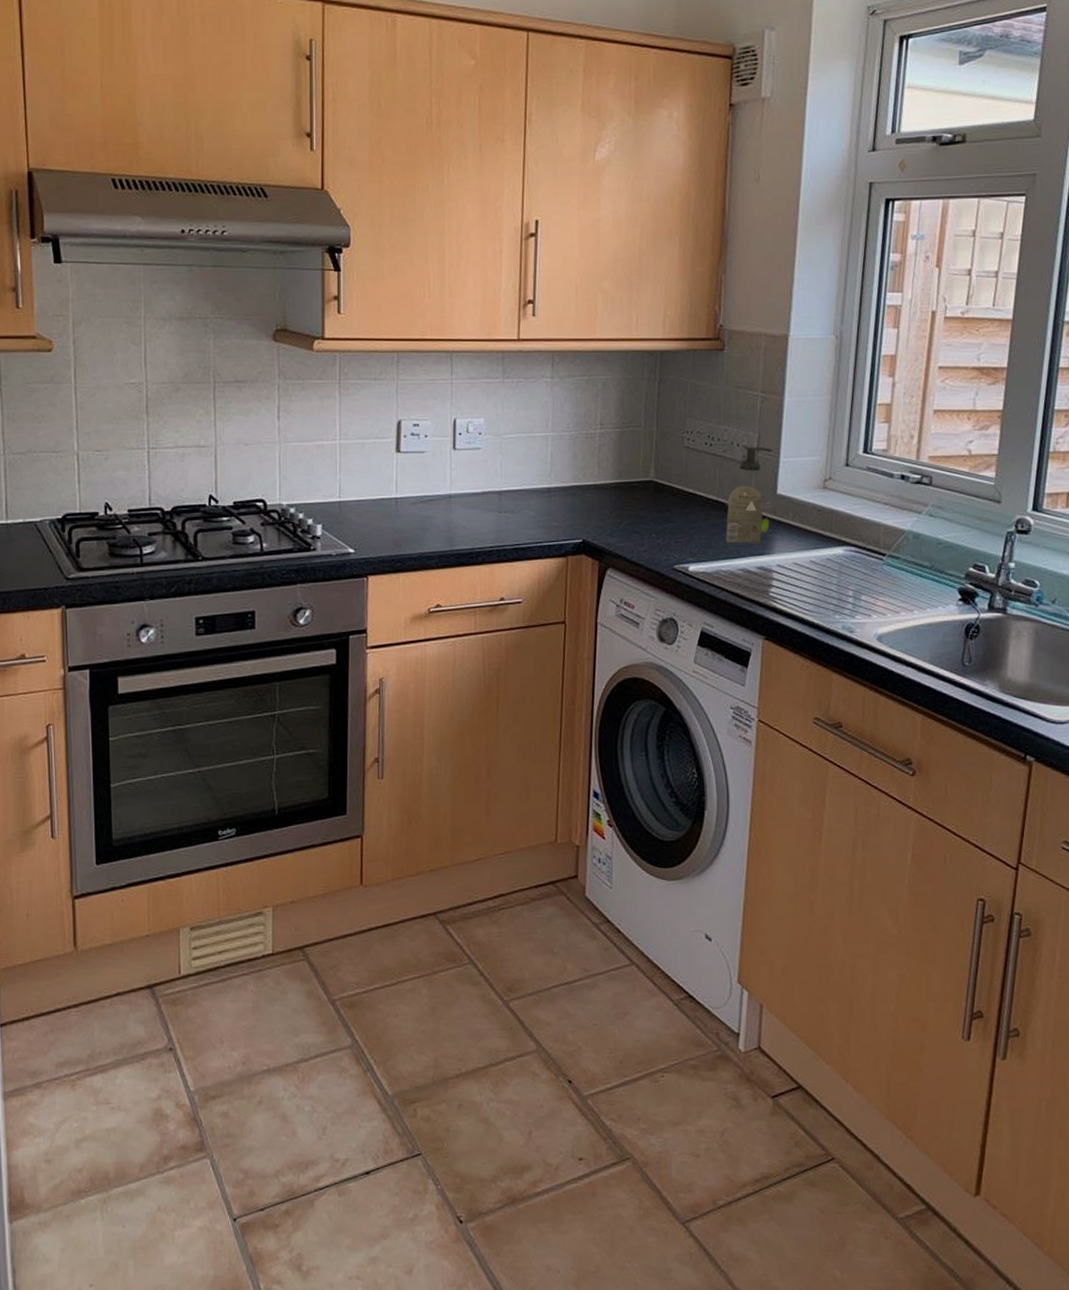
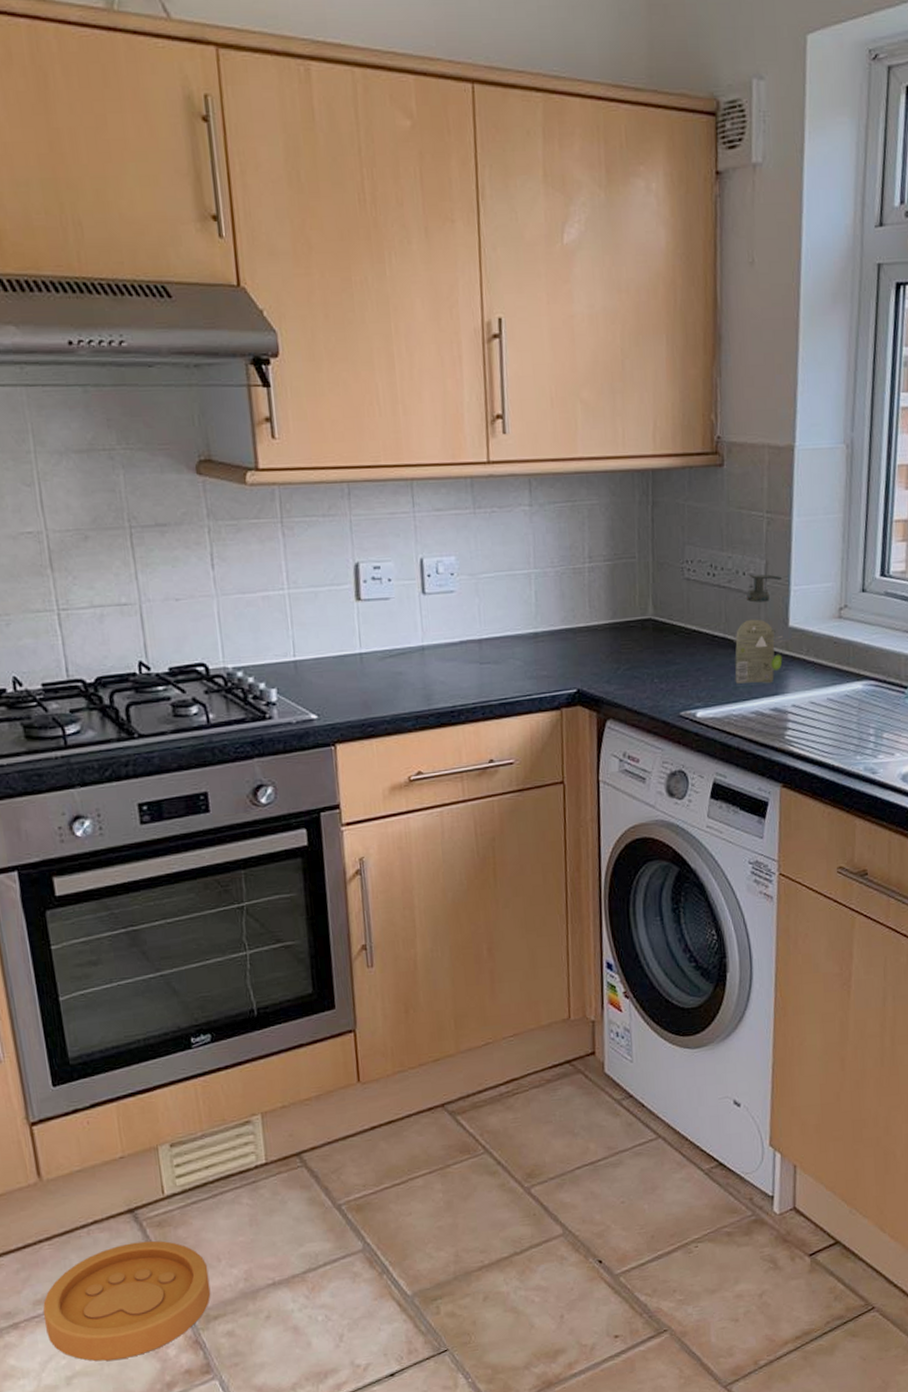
pet bowl: none [63,1017,212,1128] -> present [43,1240,211,1361]

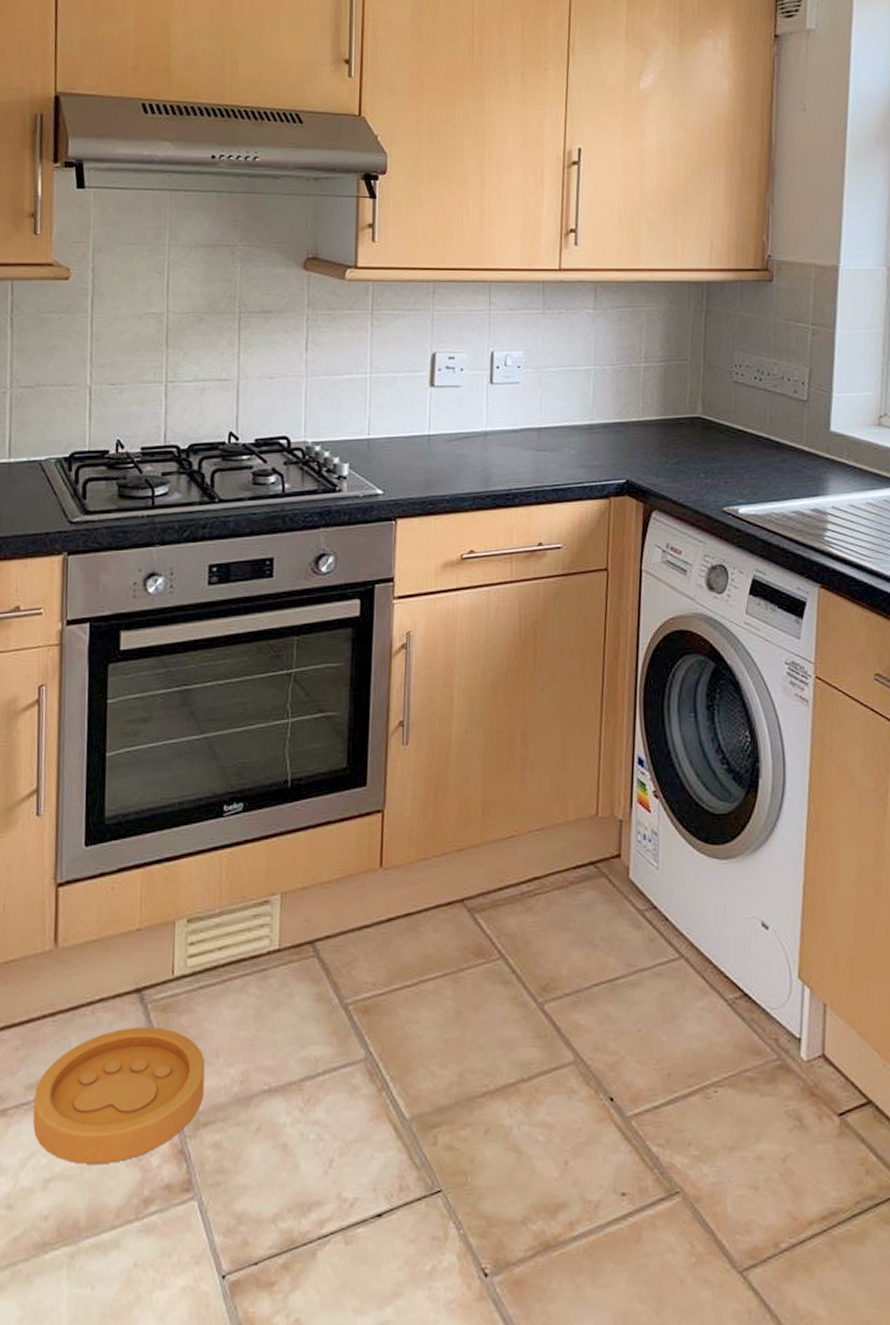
soap dispenser: present [733,574,783,684] -> none [777,380,825,484]

